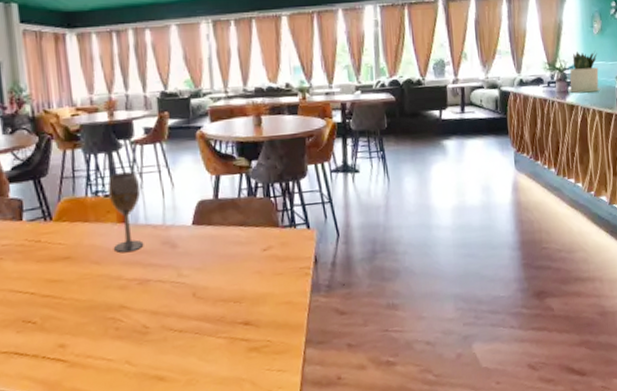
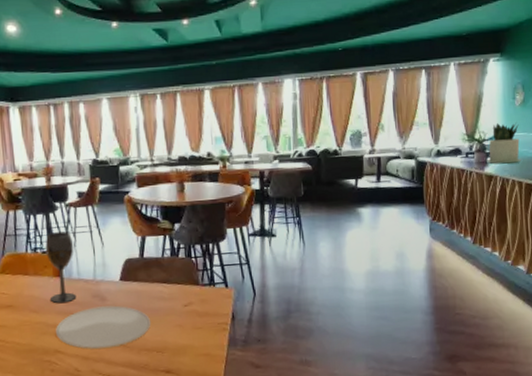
plate: none [120,252,228,303] -> present [56,305,151,350]

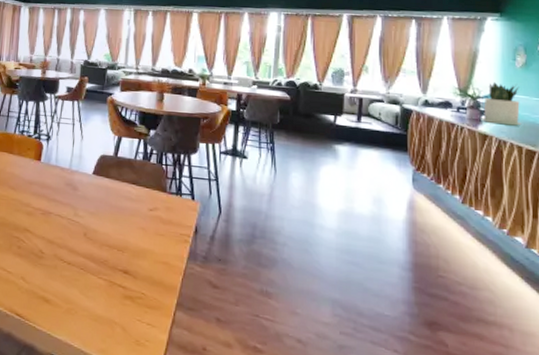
wine glass: present [45,231,77,304] -> none [28,119,57,186]
plate: present [56,305,151,350] -> none [28,194,116,237]

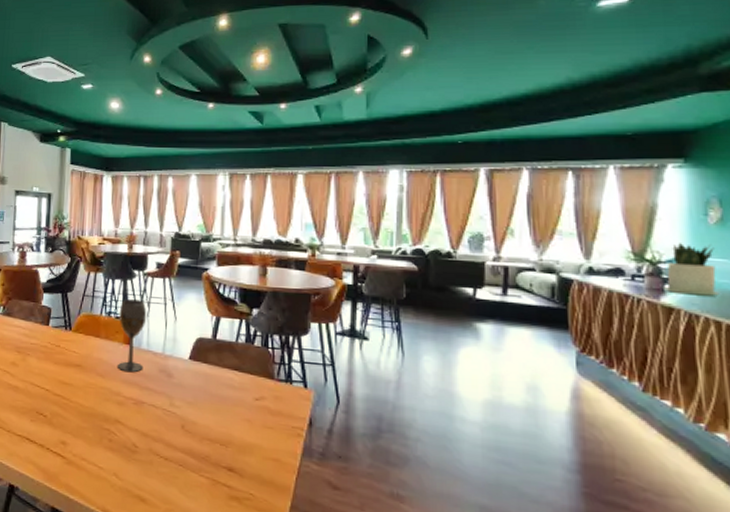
wine glass: none [28,119,57,186] -> present [118,299,147,373]

